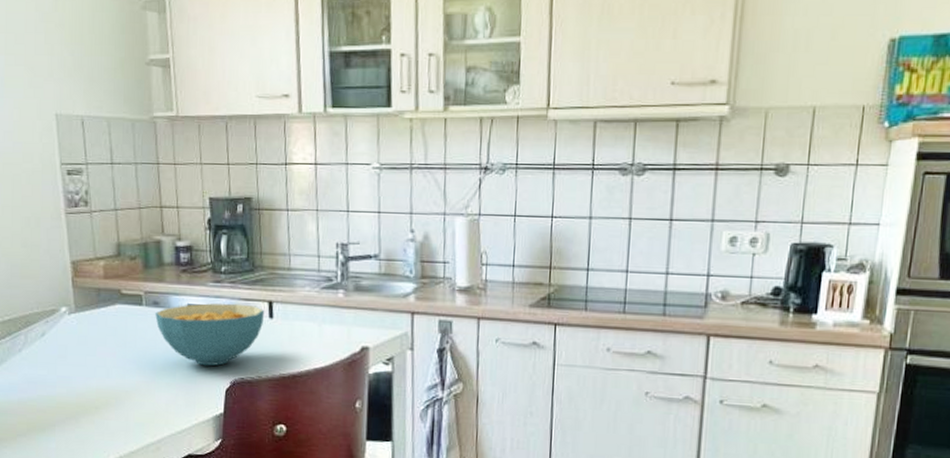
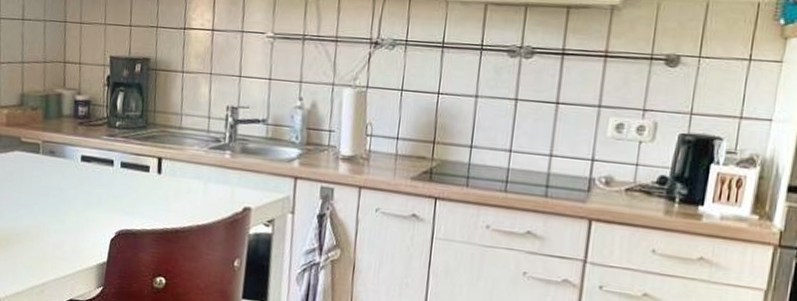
cereal bowl: present [155,303,265,366] -> none [50,155,154,216]

